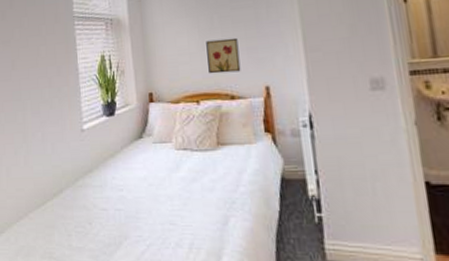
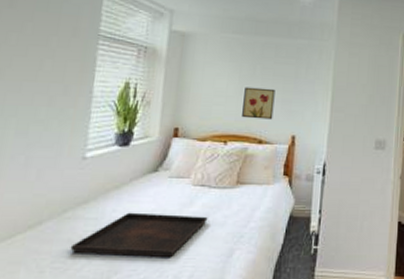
serving tray: none [86,179,196,225] -> present [70,212,208,258]

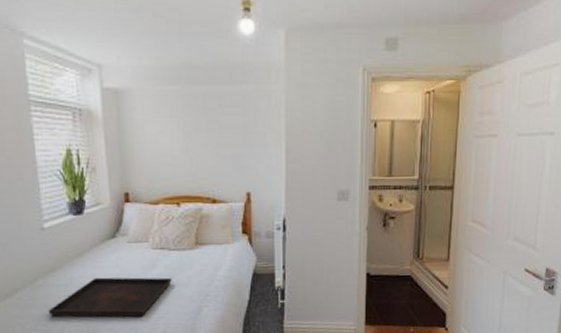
wall art: present [242,87,275,120] -> none [191,143,225,178]

